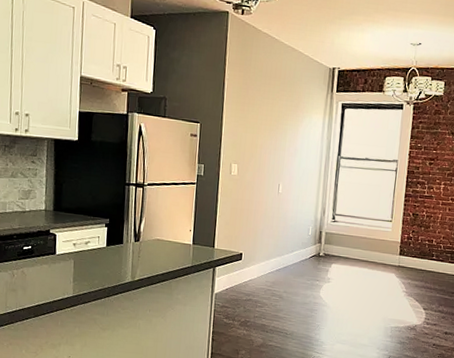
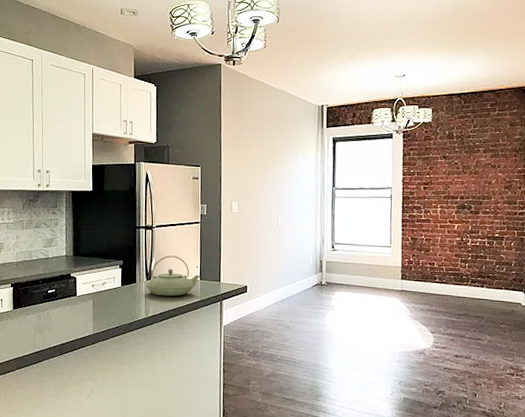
teapot: none [133,216,194,260] -> present [145,255,201,297]

